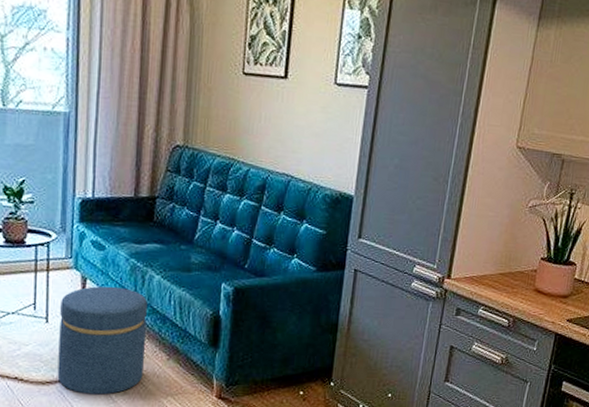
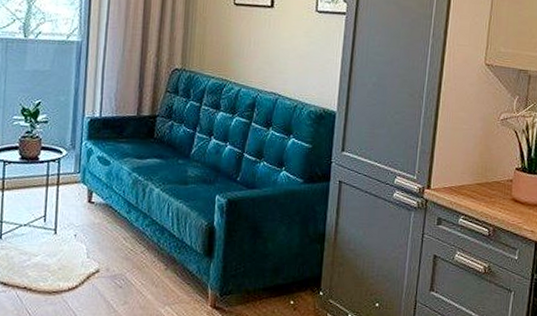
ottoman: present [57,286,148,395] -> none [63,199,148,304]

